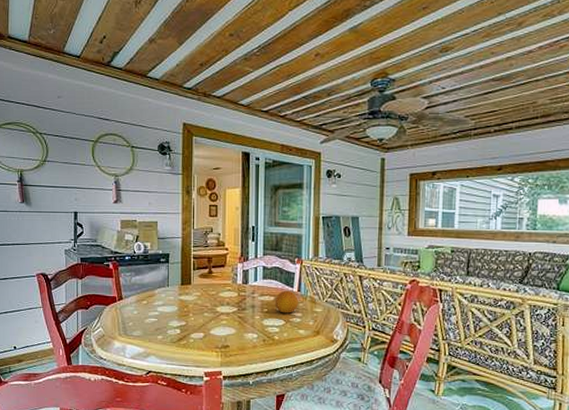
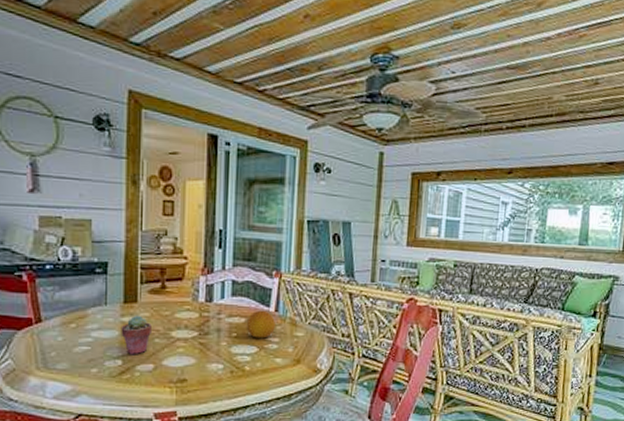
potted succulent: none [179,294,202,326] -> present [121,315,151,355]

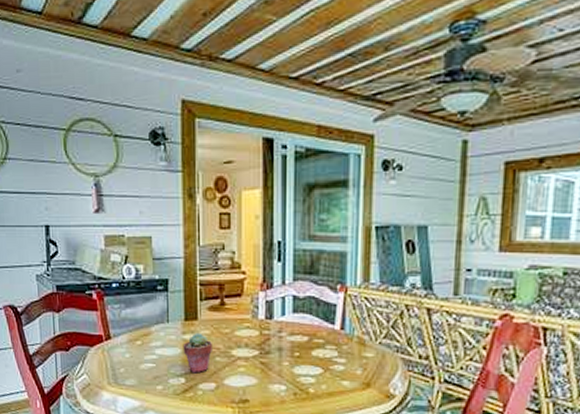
fruit: present [246,310,276,338] -> none [309,328,343,359]

